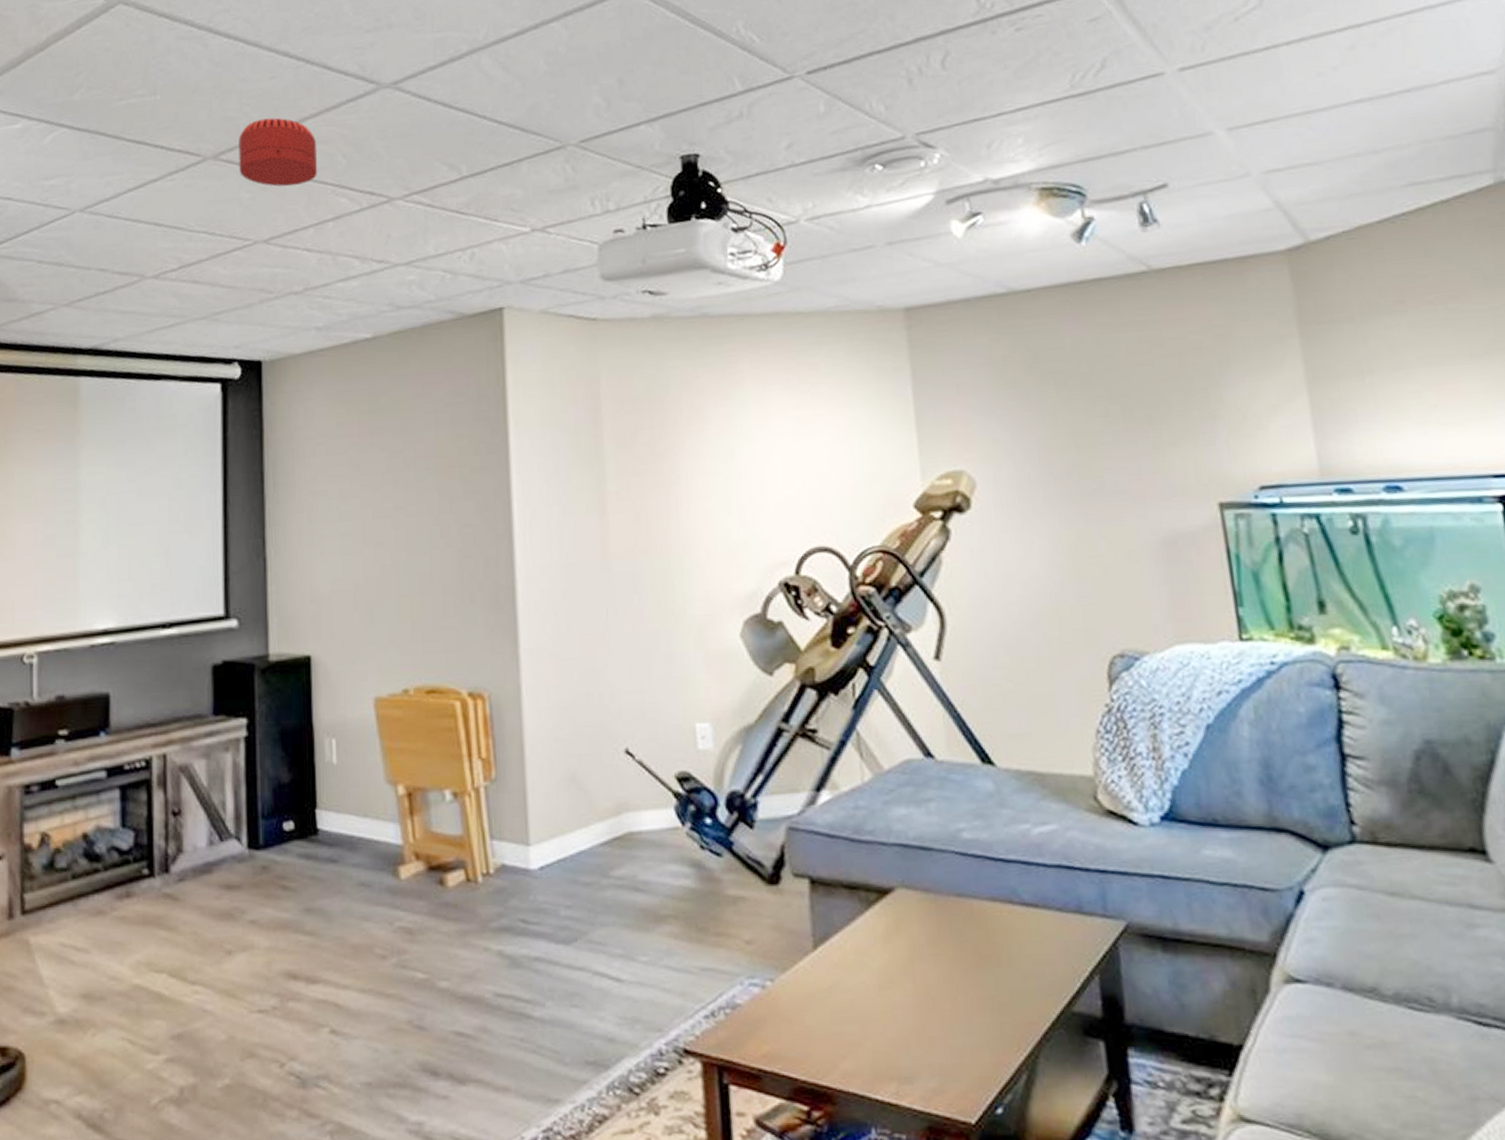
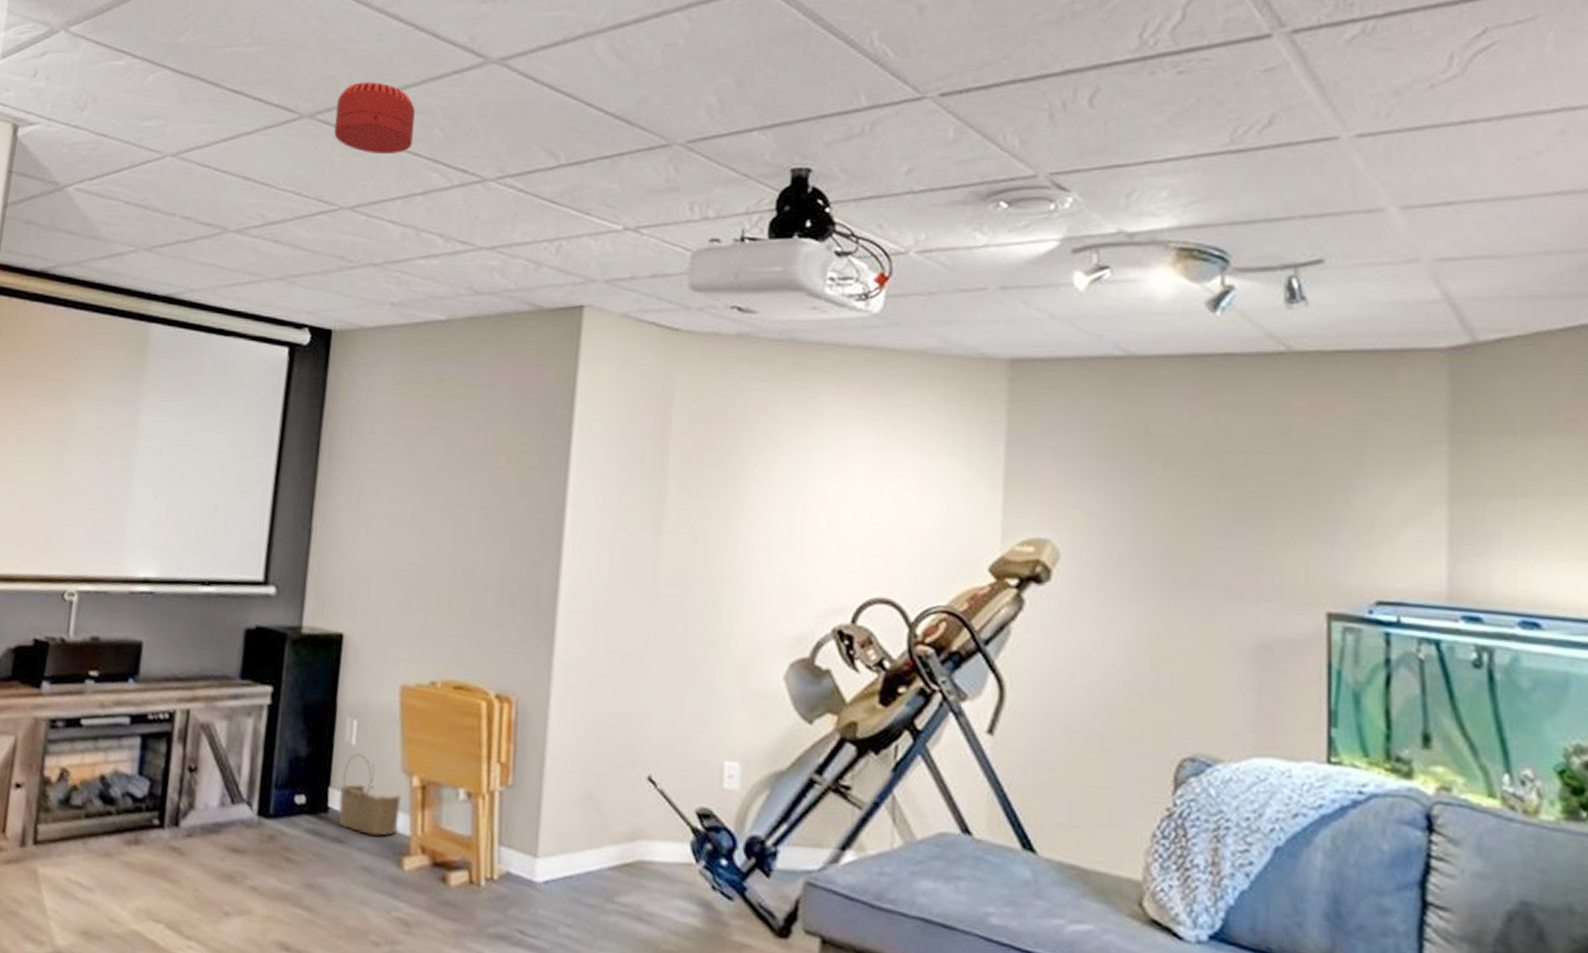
wicker basket: none [327,771,389,850] -> present [338,753,401,836]

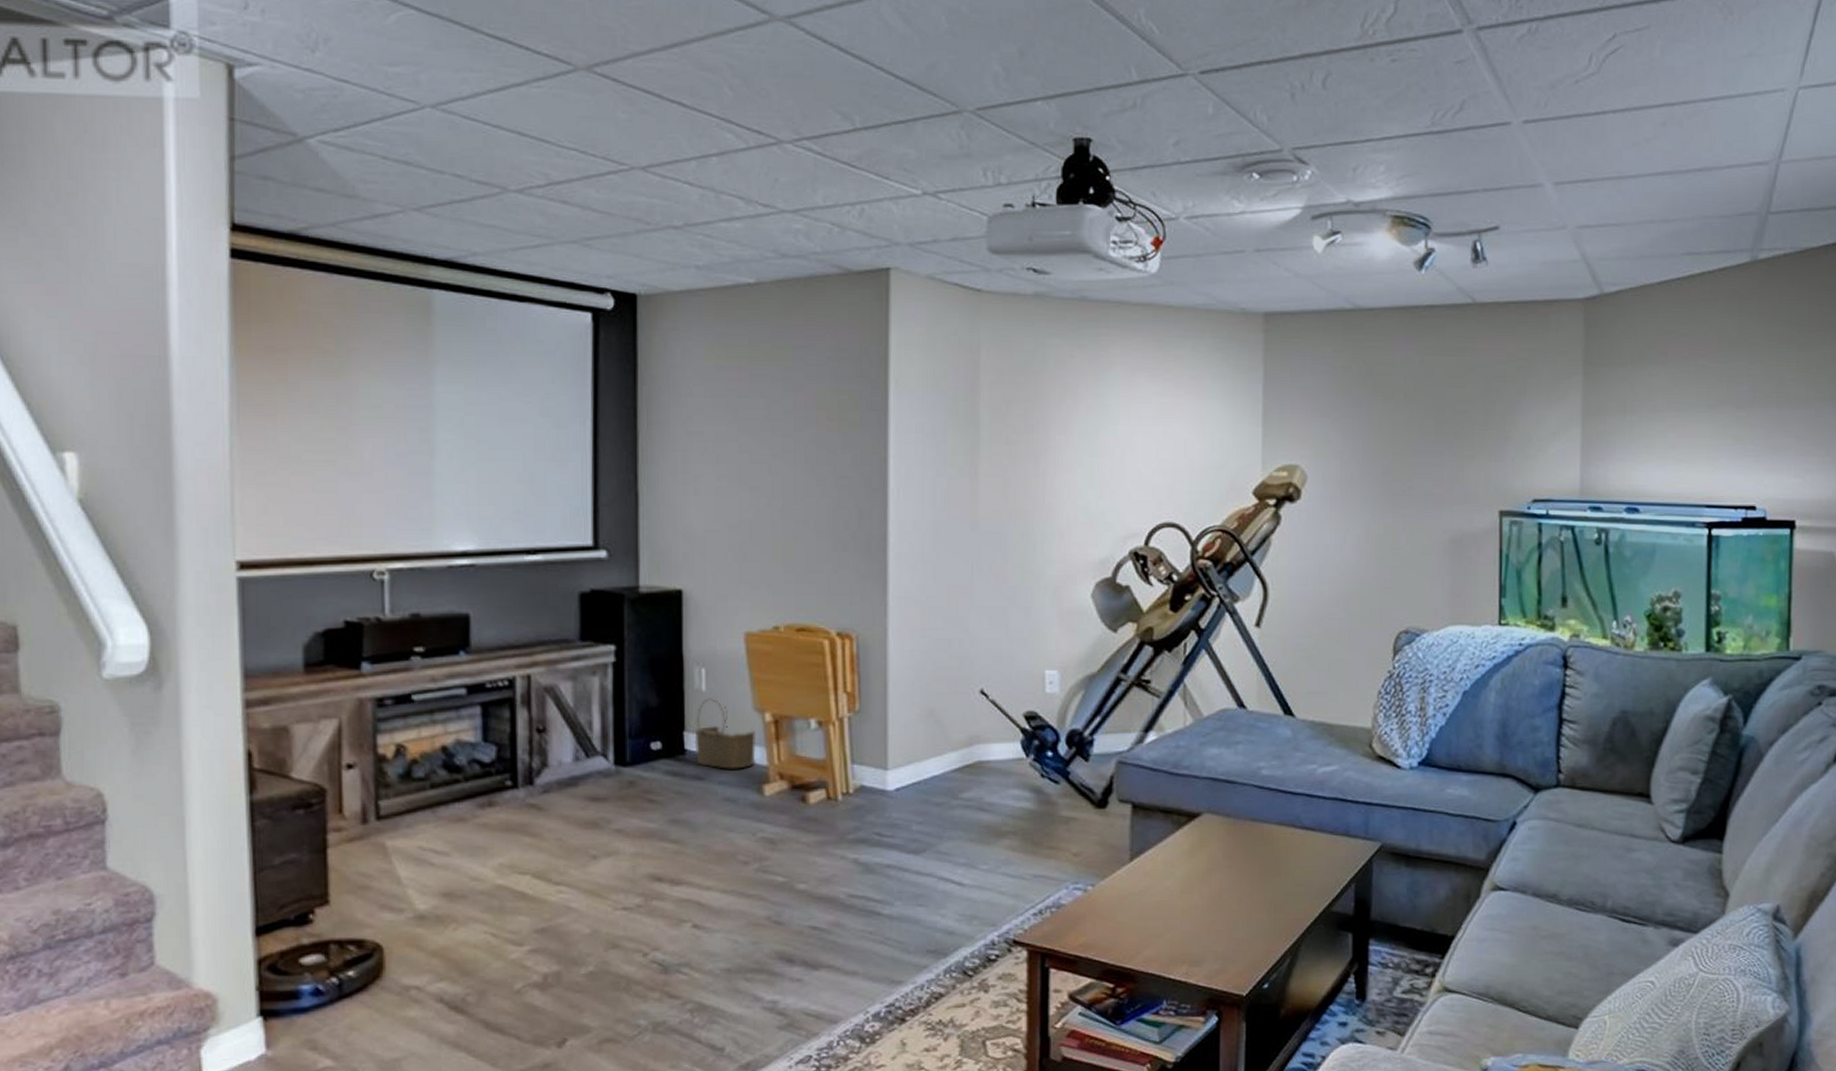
smoke detector: present [334,82,415,155] -> none [615,34,701,113]

